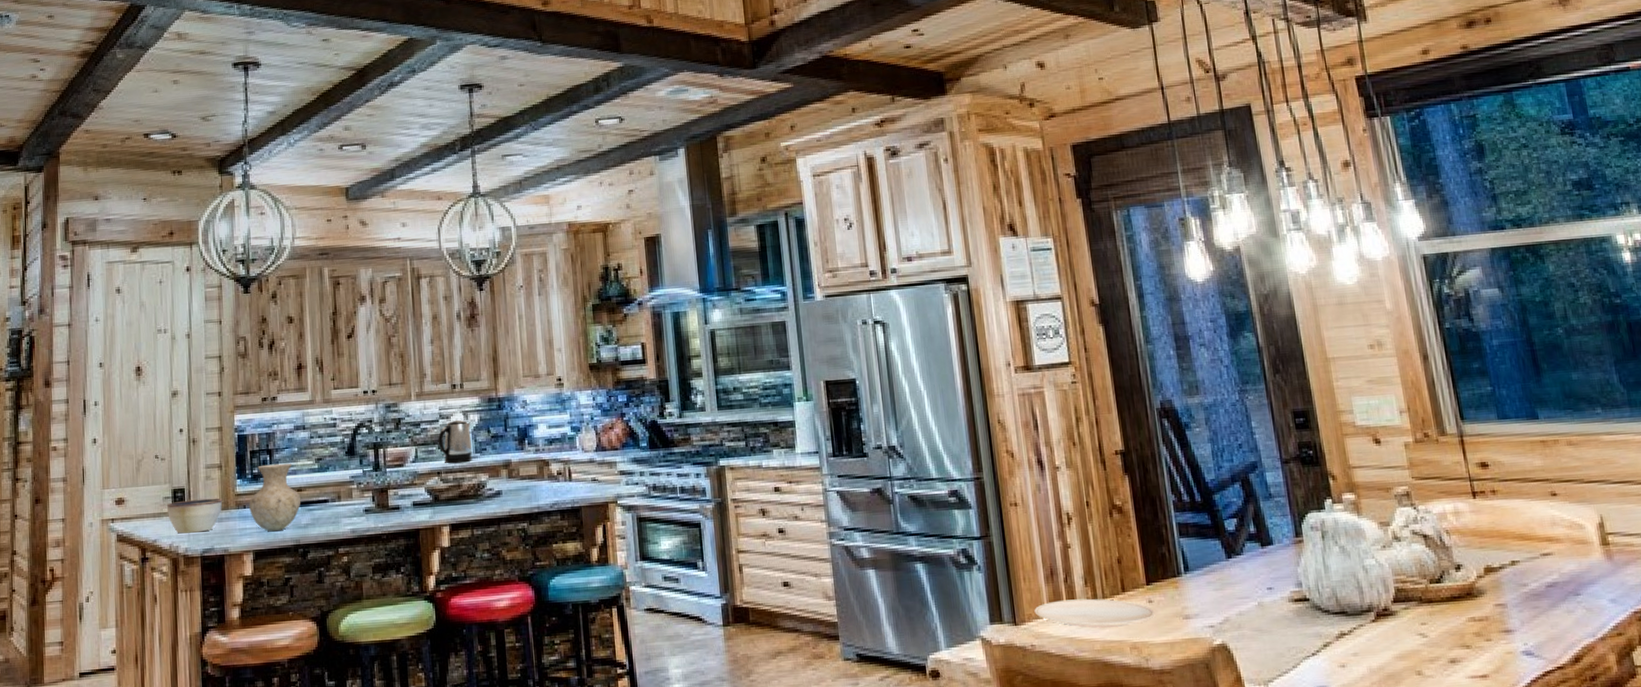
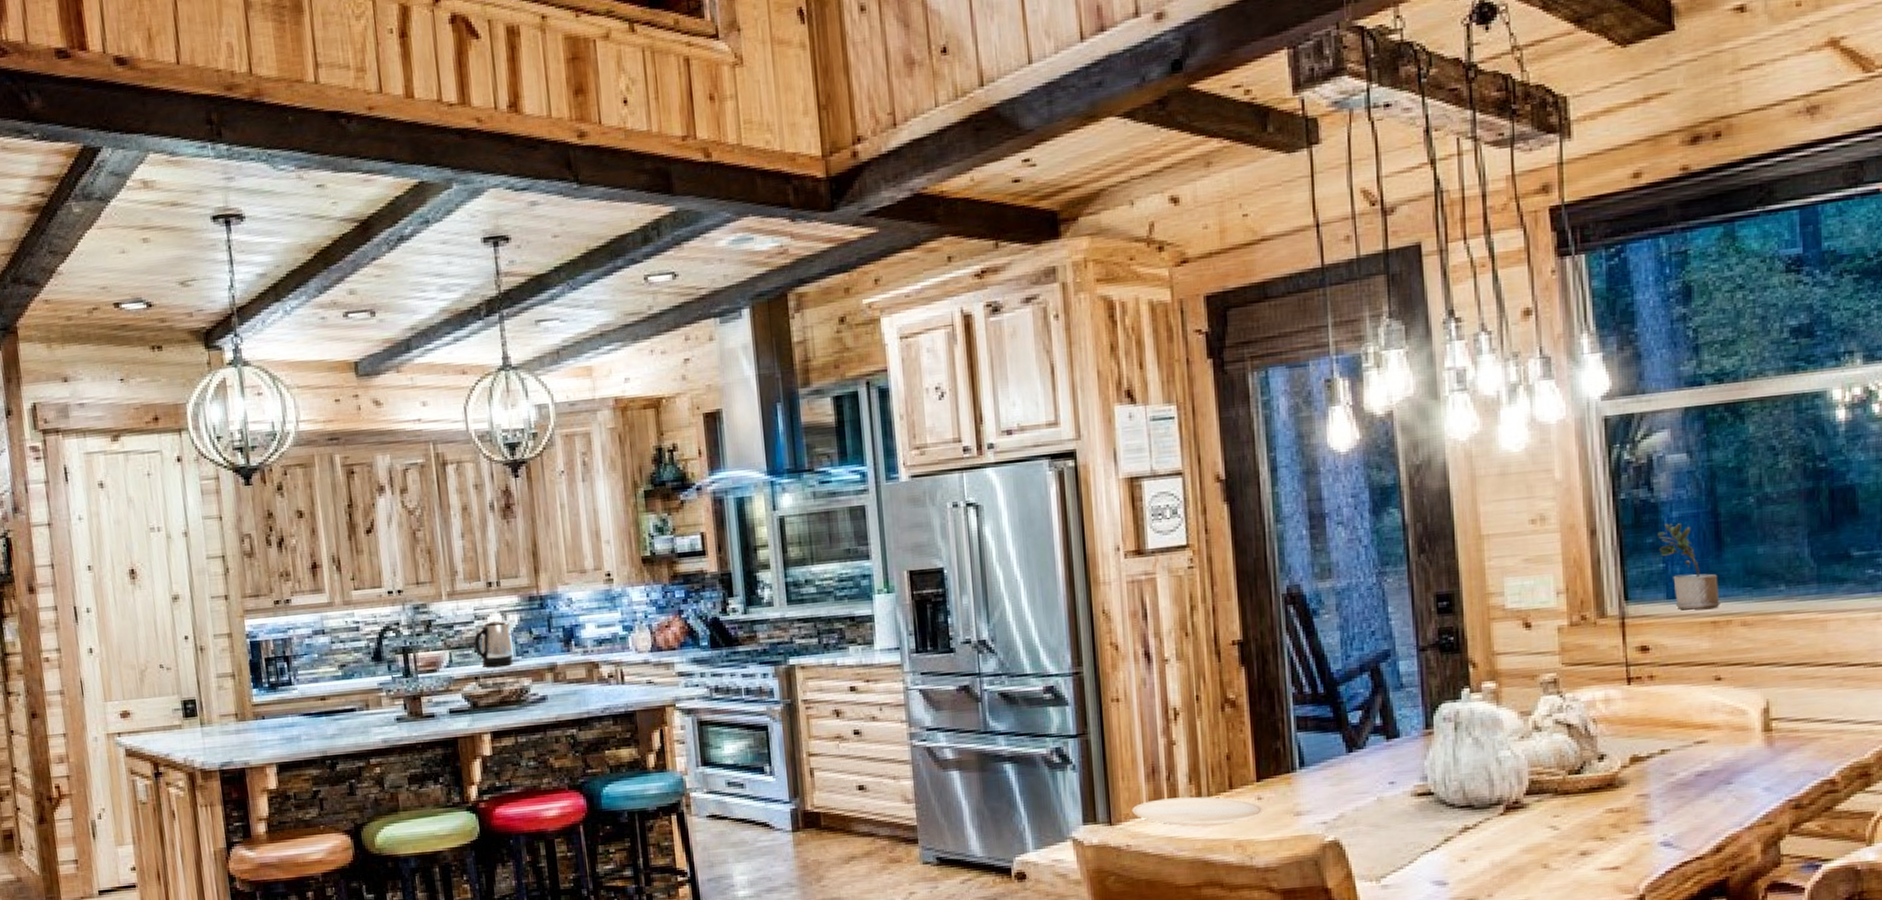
bowl: present [166,498,223,534] -> none [177,708,239,747]
vase: present [249,463,301,532] -> none [268,670,326,744]
potted plant: none [1482,350,1546,430] -> present [1657,523,1720,610]

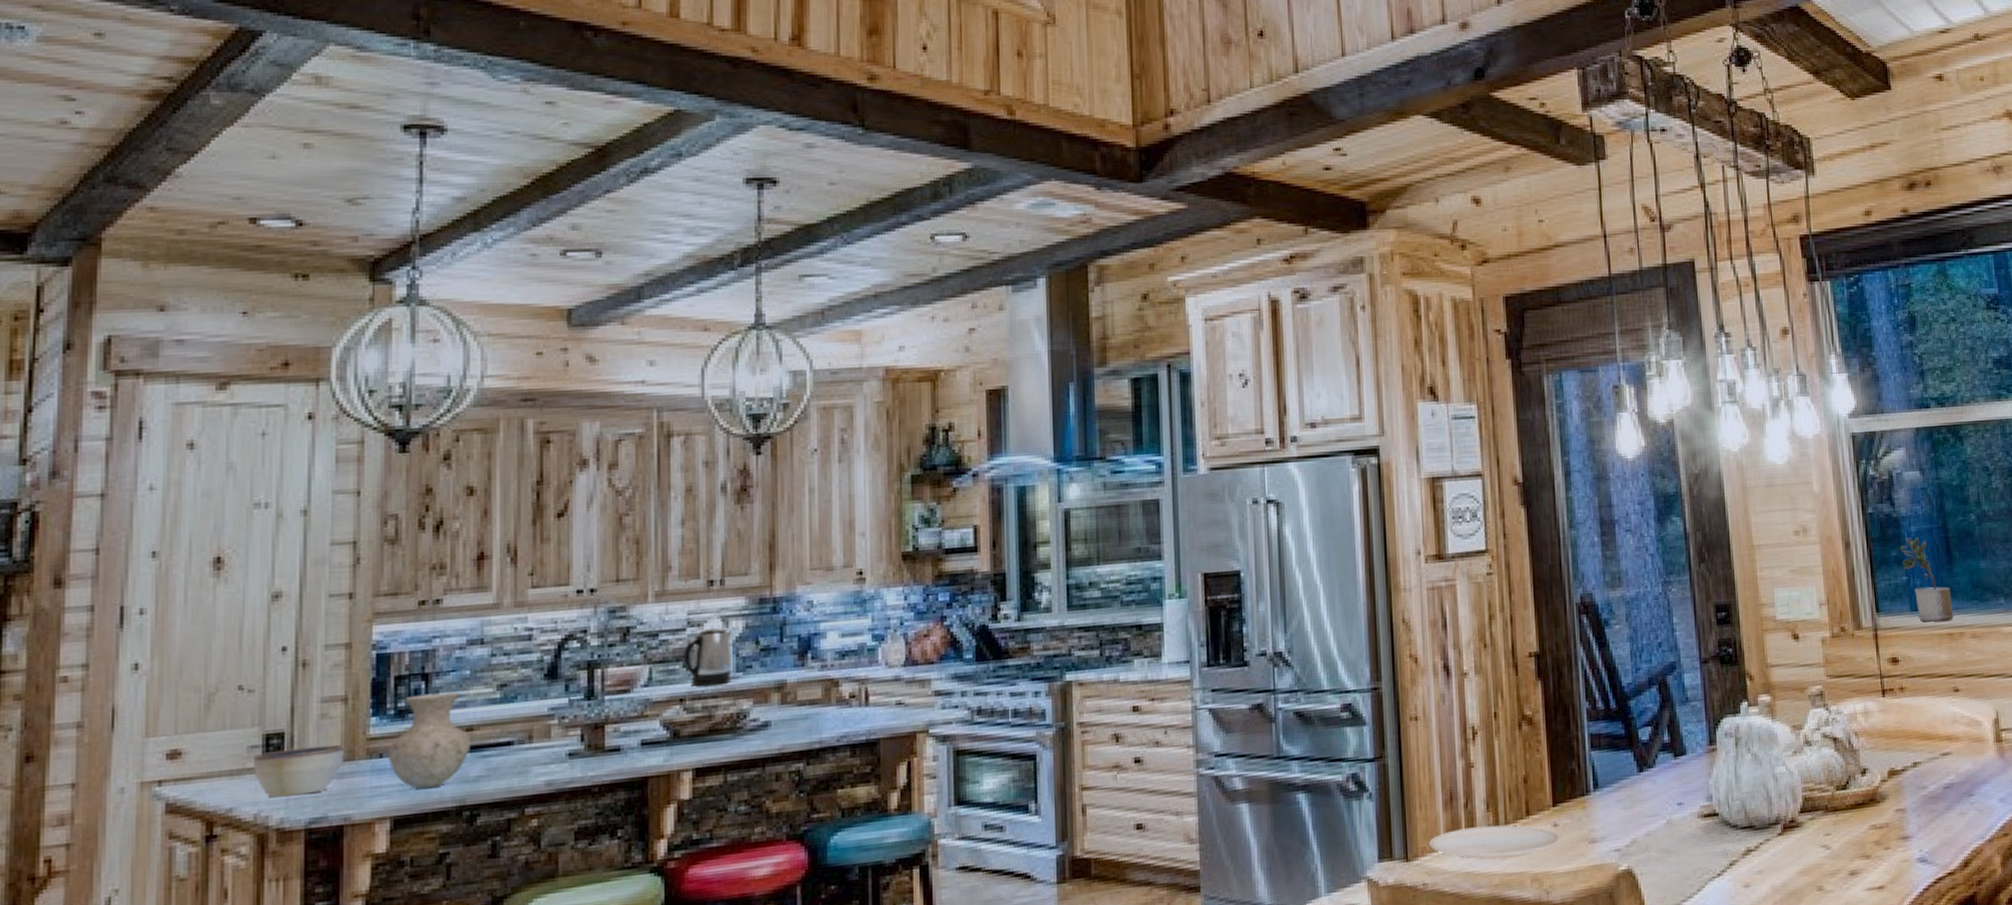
bowl: none [177,708,239,747] -> present [252,744,346,798]
vase: none [268,670,326,744] -> present [388,691,472,790]

